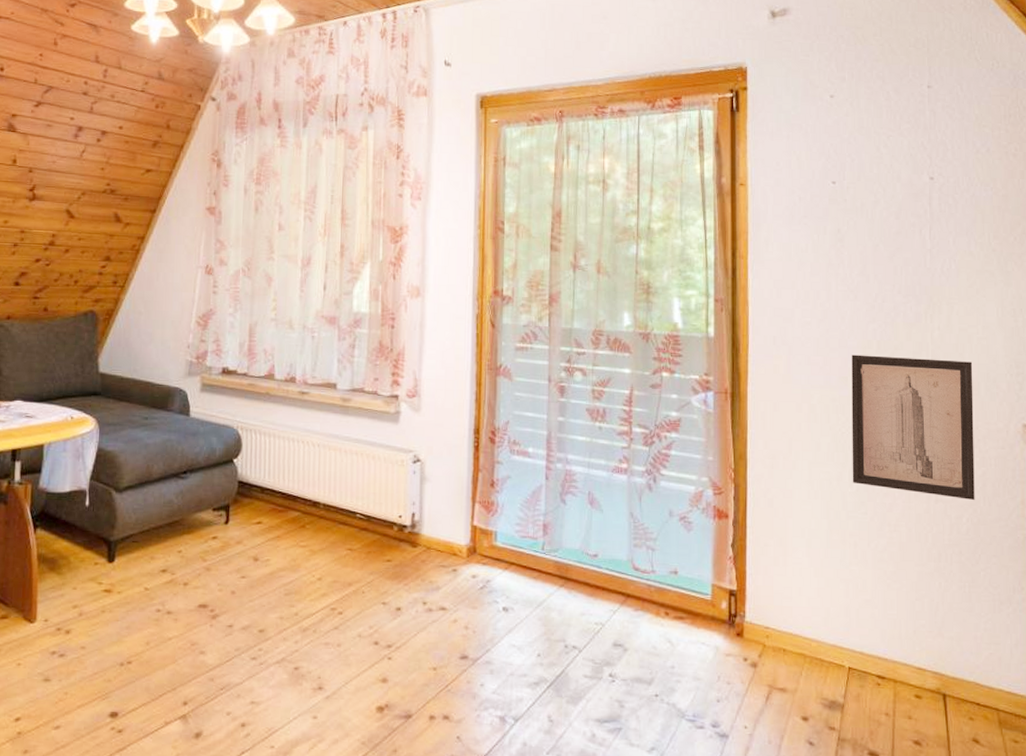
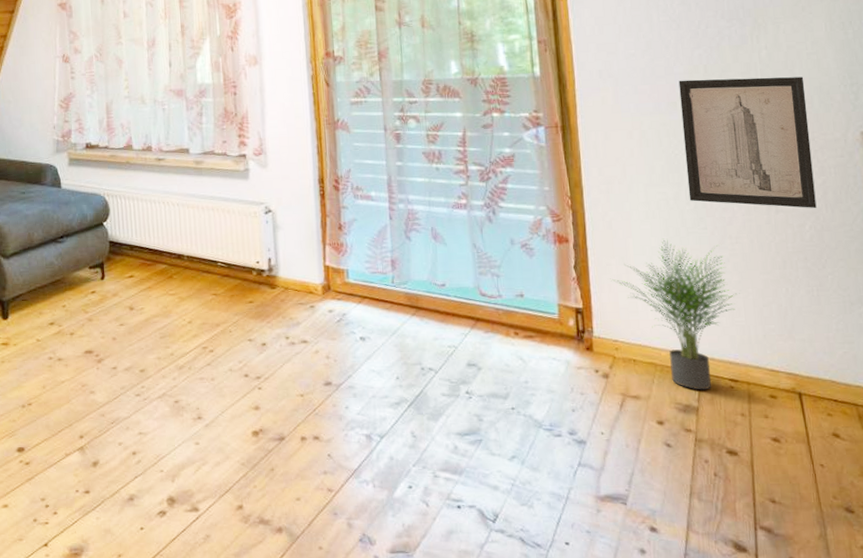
potted plant: none [766,521,894,686] -> present [610,238,740,390]

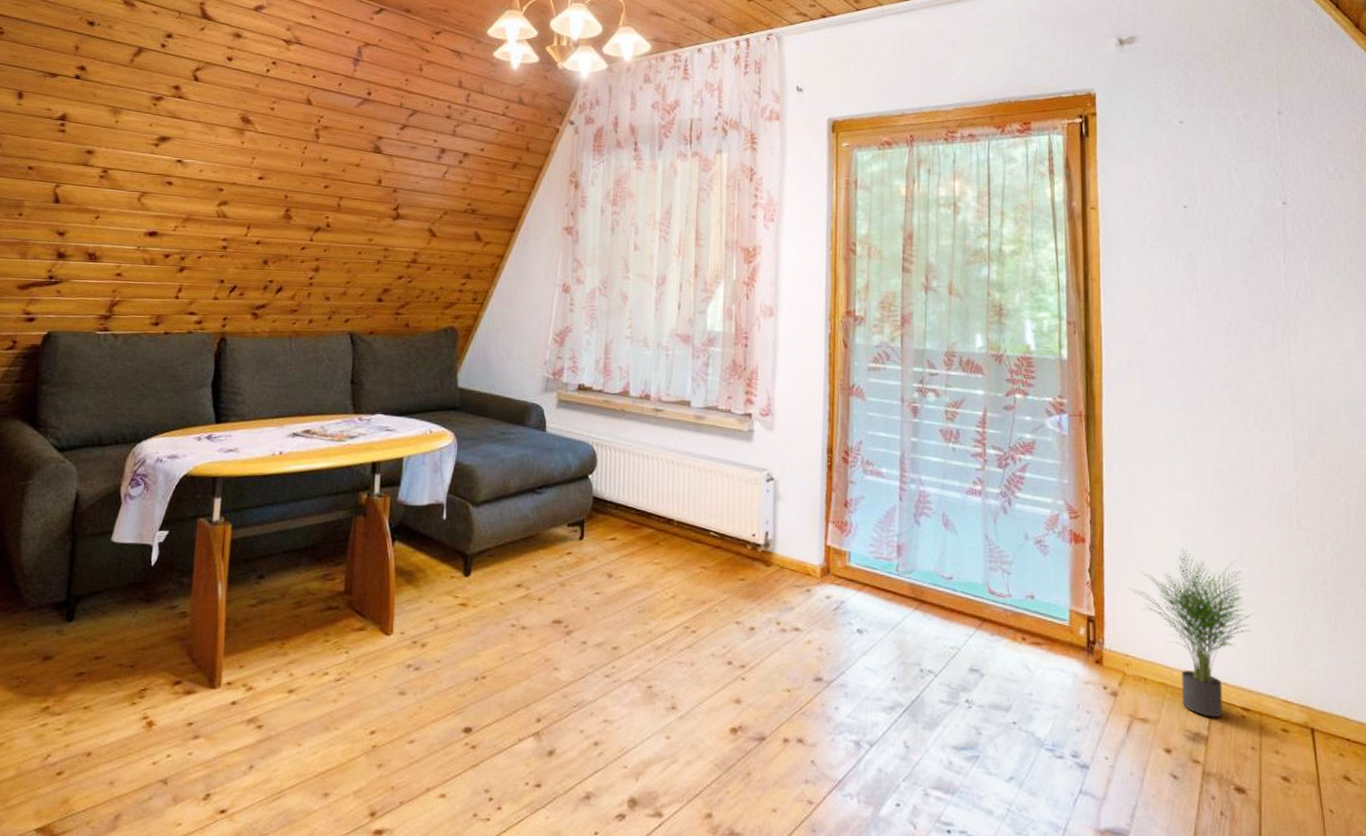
wall art: present [678,77,817,208] -> none [1207,378,1338,528]

